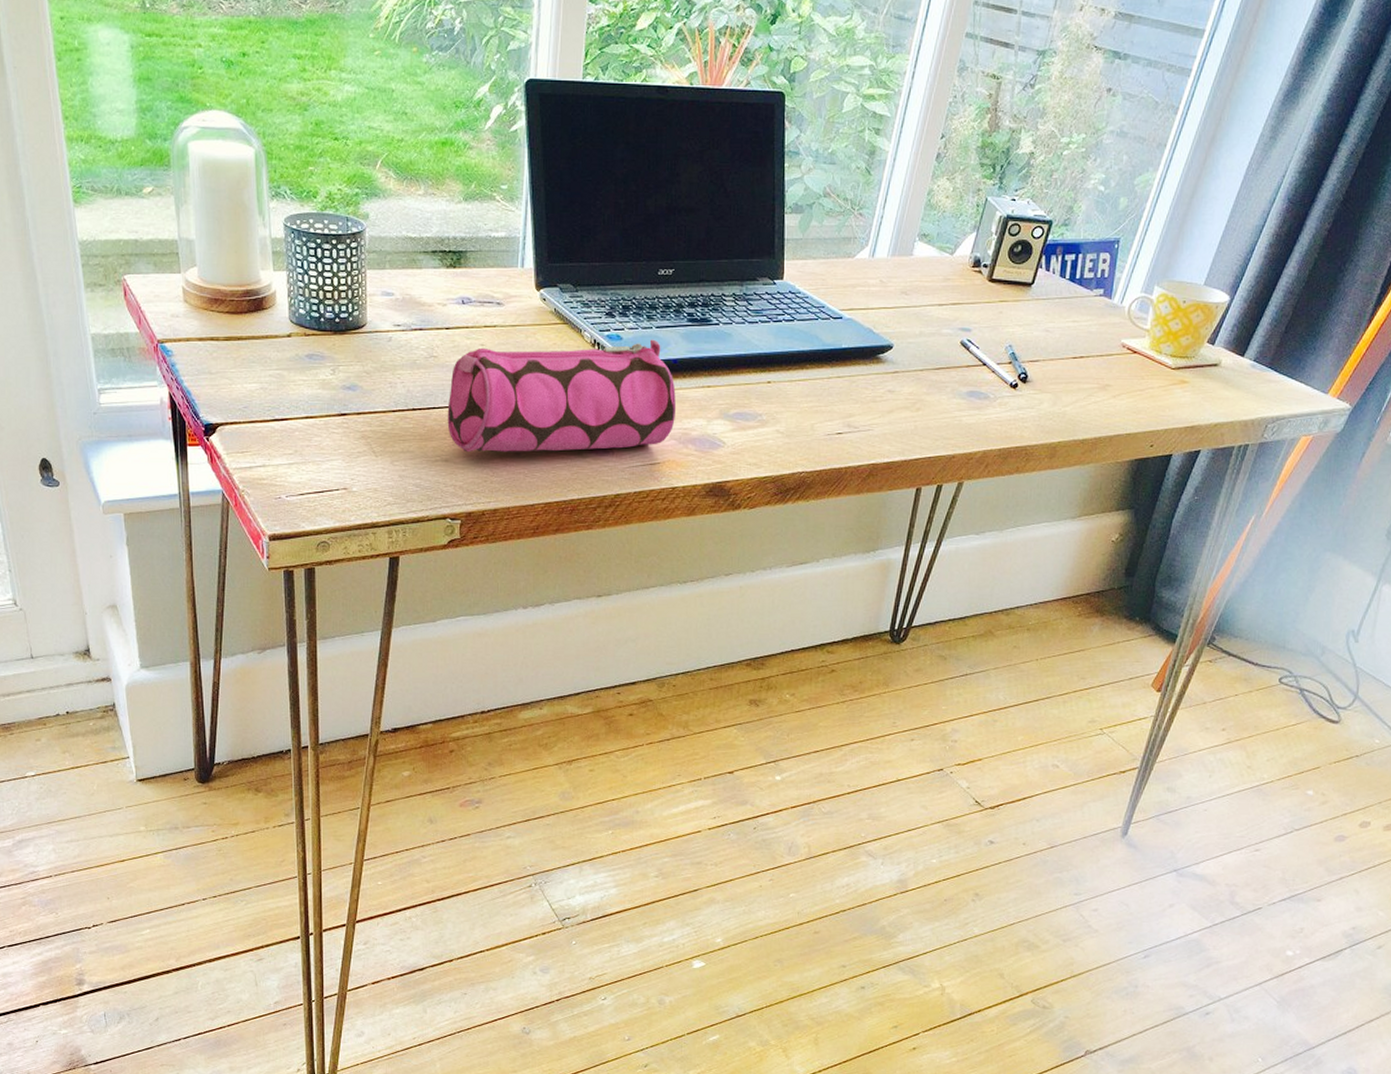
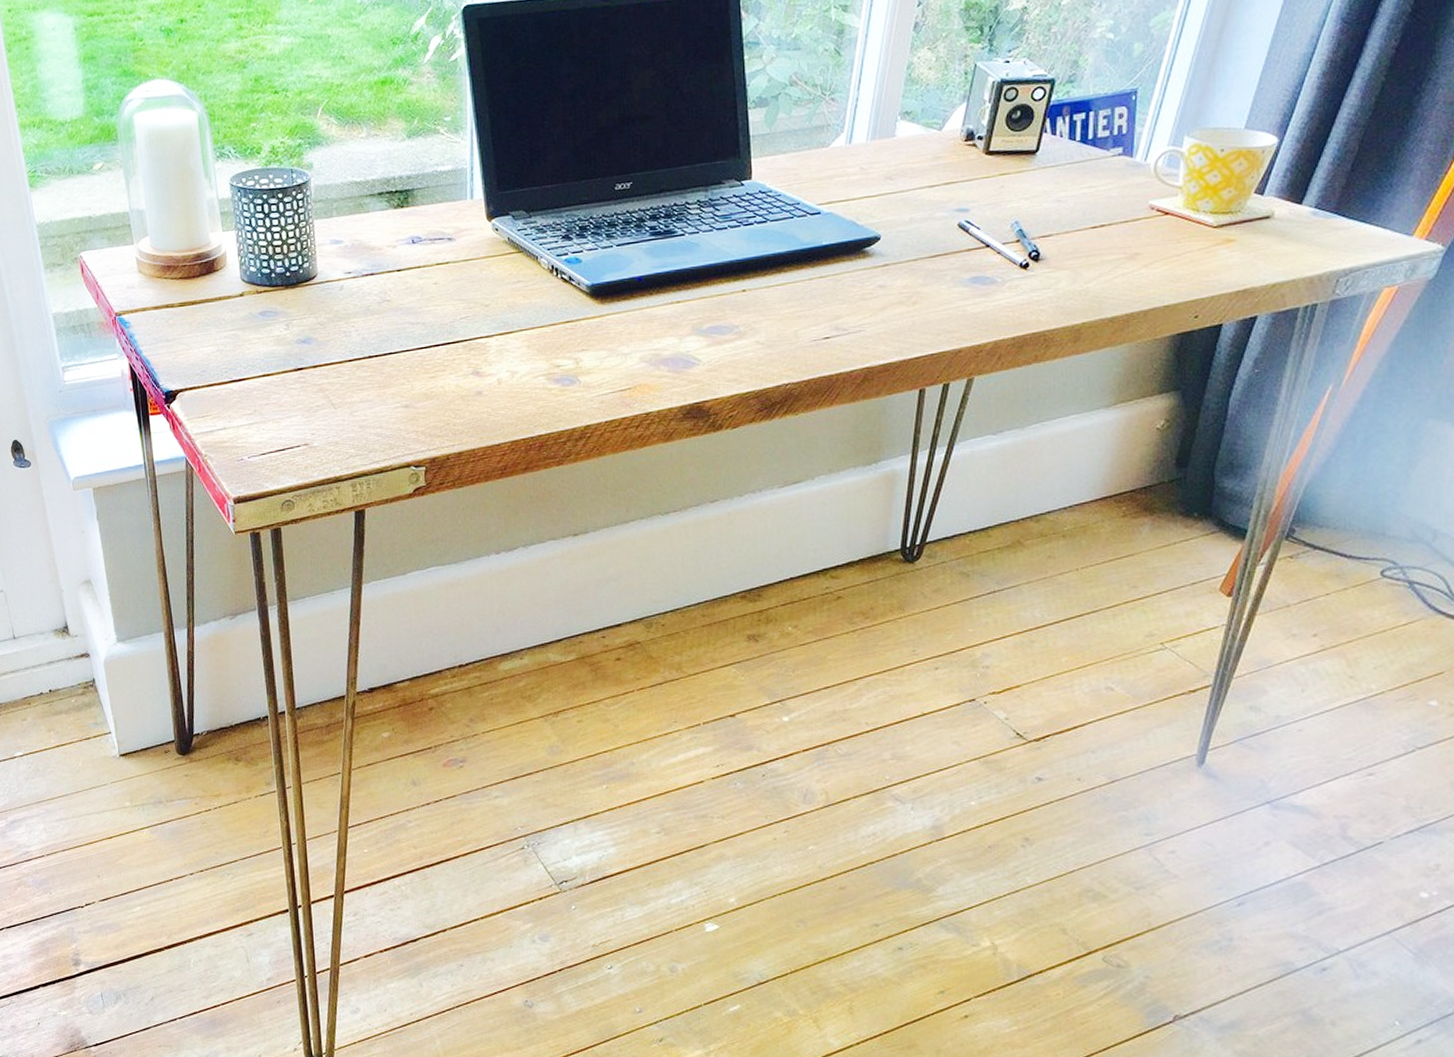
pencil case: present [447,339,676,453] -> none [404,258,644,396]

